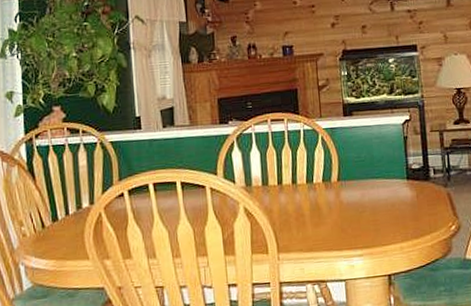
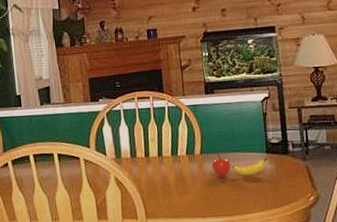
fruit: none [349,179,408,208] -> present [211,152,268,179]

